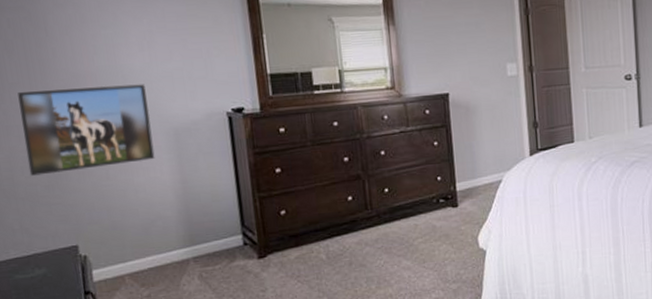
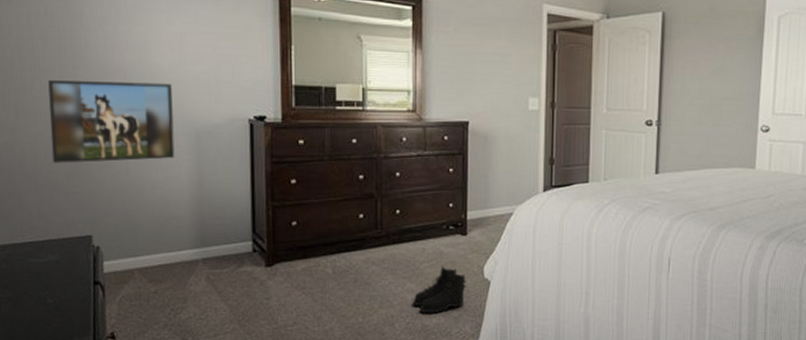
boots: none [410,240,463,289] -> present [413,266,467,314]

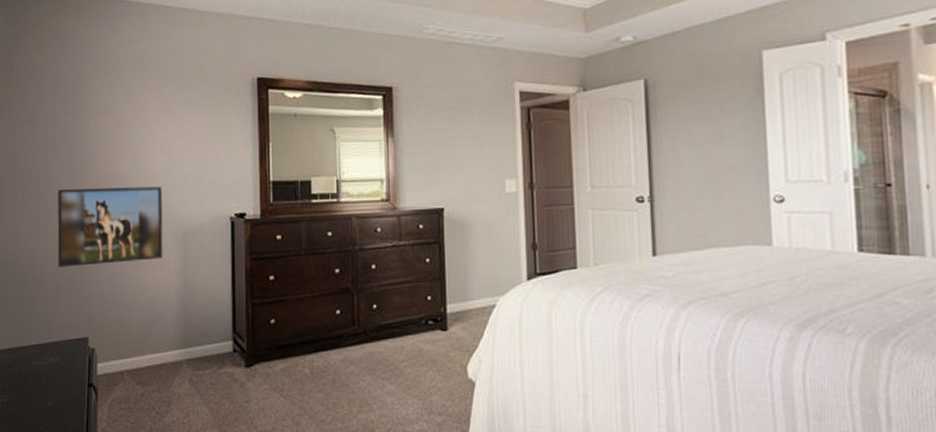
boots: present [413,266,467,314] -> none [393,365,450,419]

